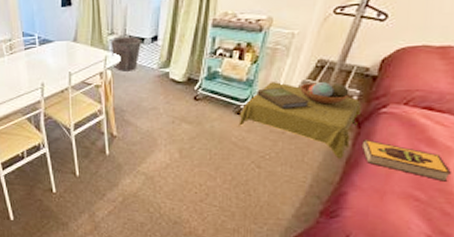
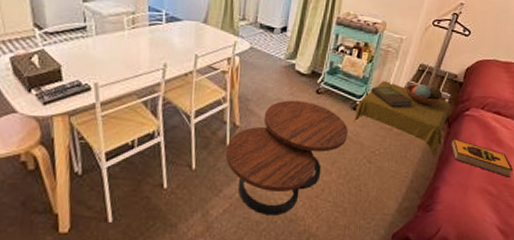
coffee table: none [105,108,232,218] -> present [225,100,348,216]
waste bin: present [110,37,141,72] -> none [241,24,271,60]

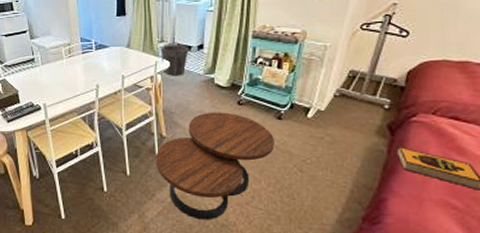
waste bin: none [241,24,271,60] -> present [161,45,188,76]
side table: present [354,81,451,156] -> none [280,90,392,165]

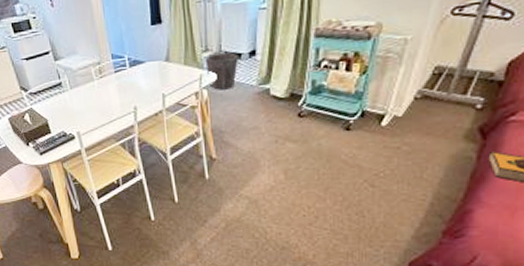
coffee table: present [155,112,275,220] -> none [205,126,342,243]

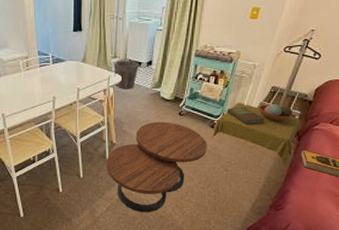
coffee table: none [205,126,342,243] -> present [106,121,207,213]
side table: none [348,91,485,174] -> present [212,103,301,164]

